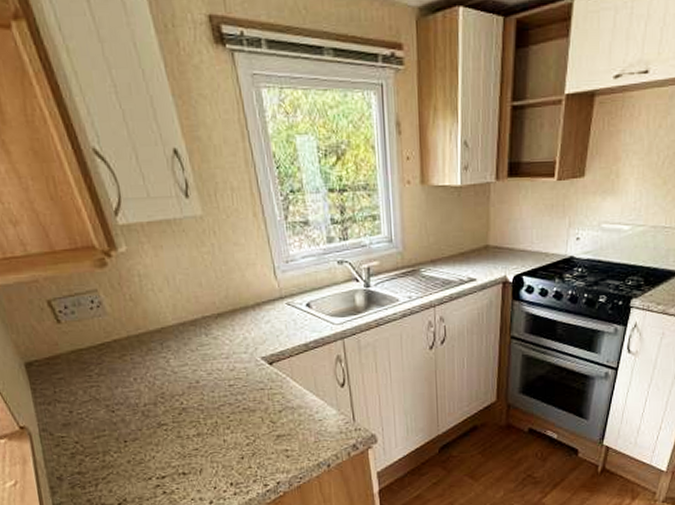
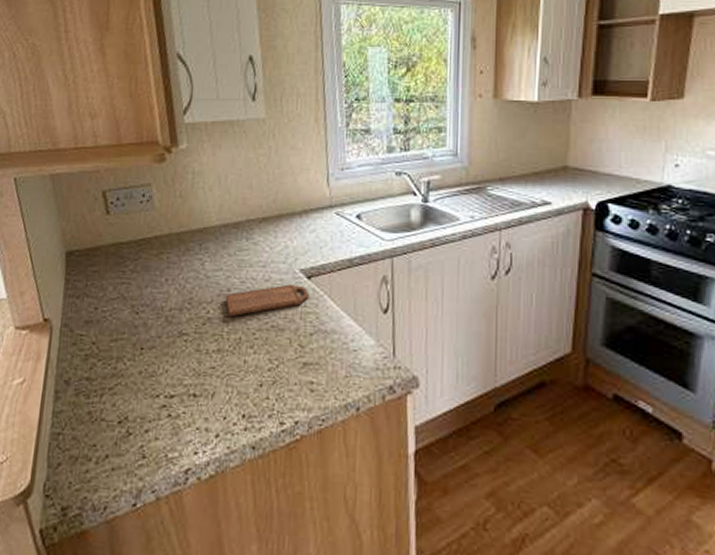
cutting board: none [195,371,273,405] -> present [225,284,309,317]

